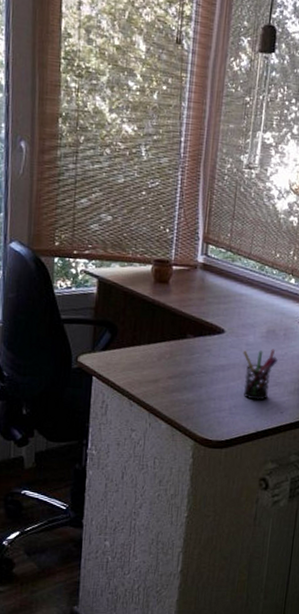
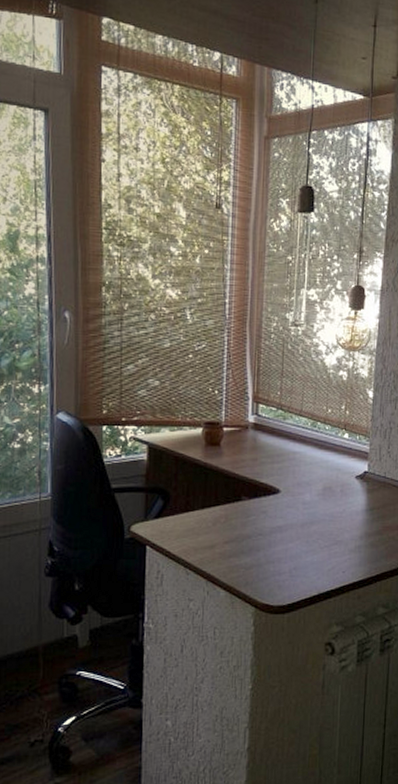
pen holder: present [243,349,278,401] -> none [300,506,336,561]

